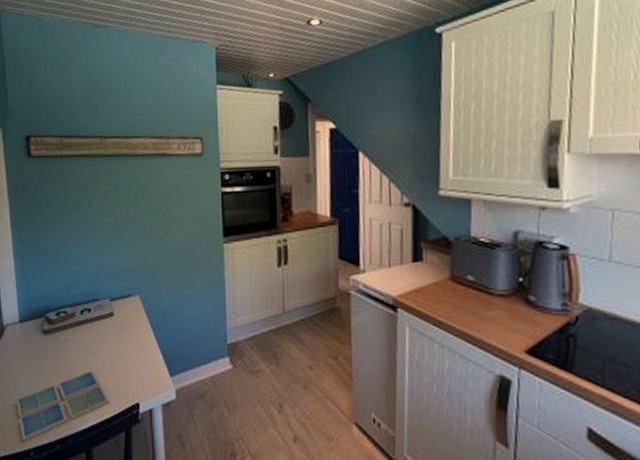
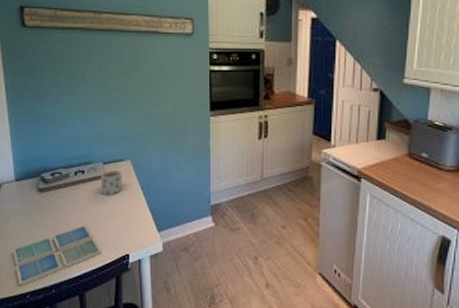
mug: none [107,307,131,336] -> present [100,170,122,196]

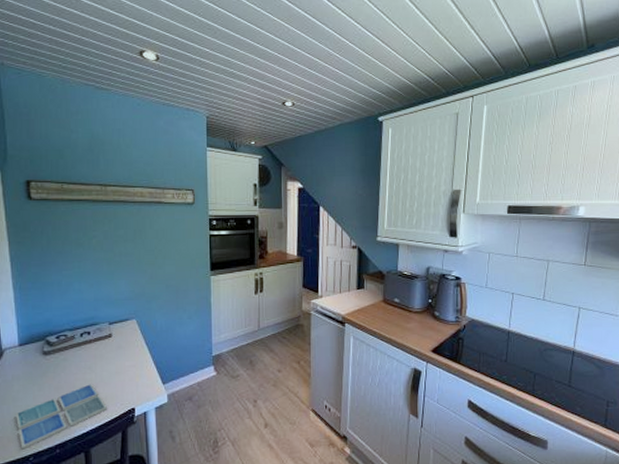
mug: present [100,170,122,196] -> none [106,330,128,354]

